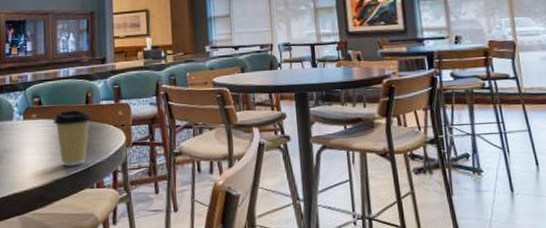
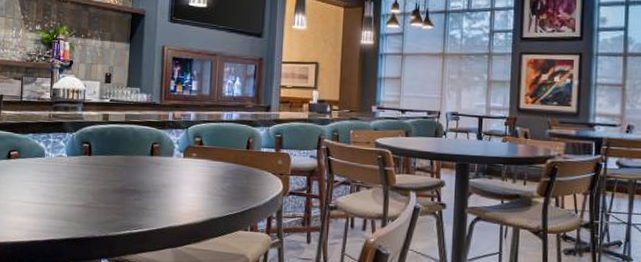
coffee cup: present [54,109,92,167] -> none [213,153,252,208]

